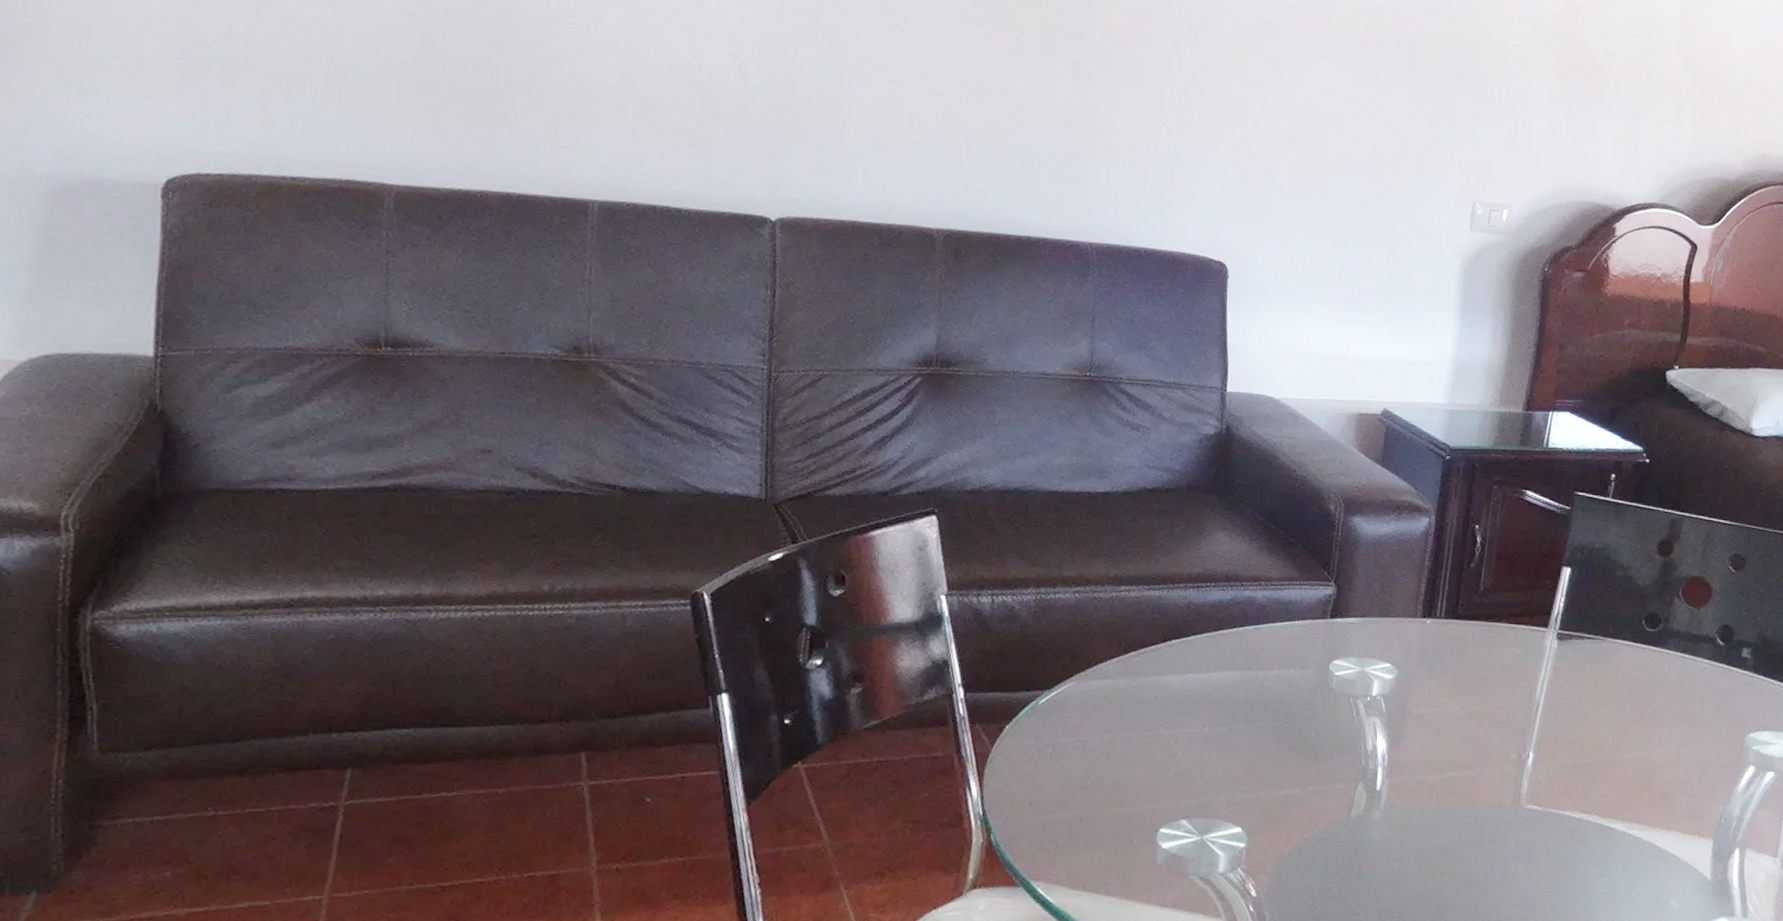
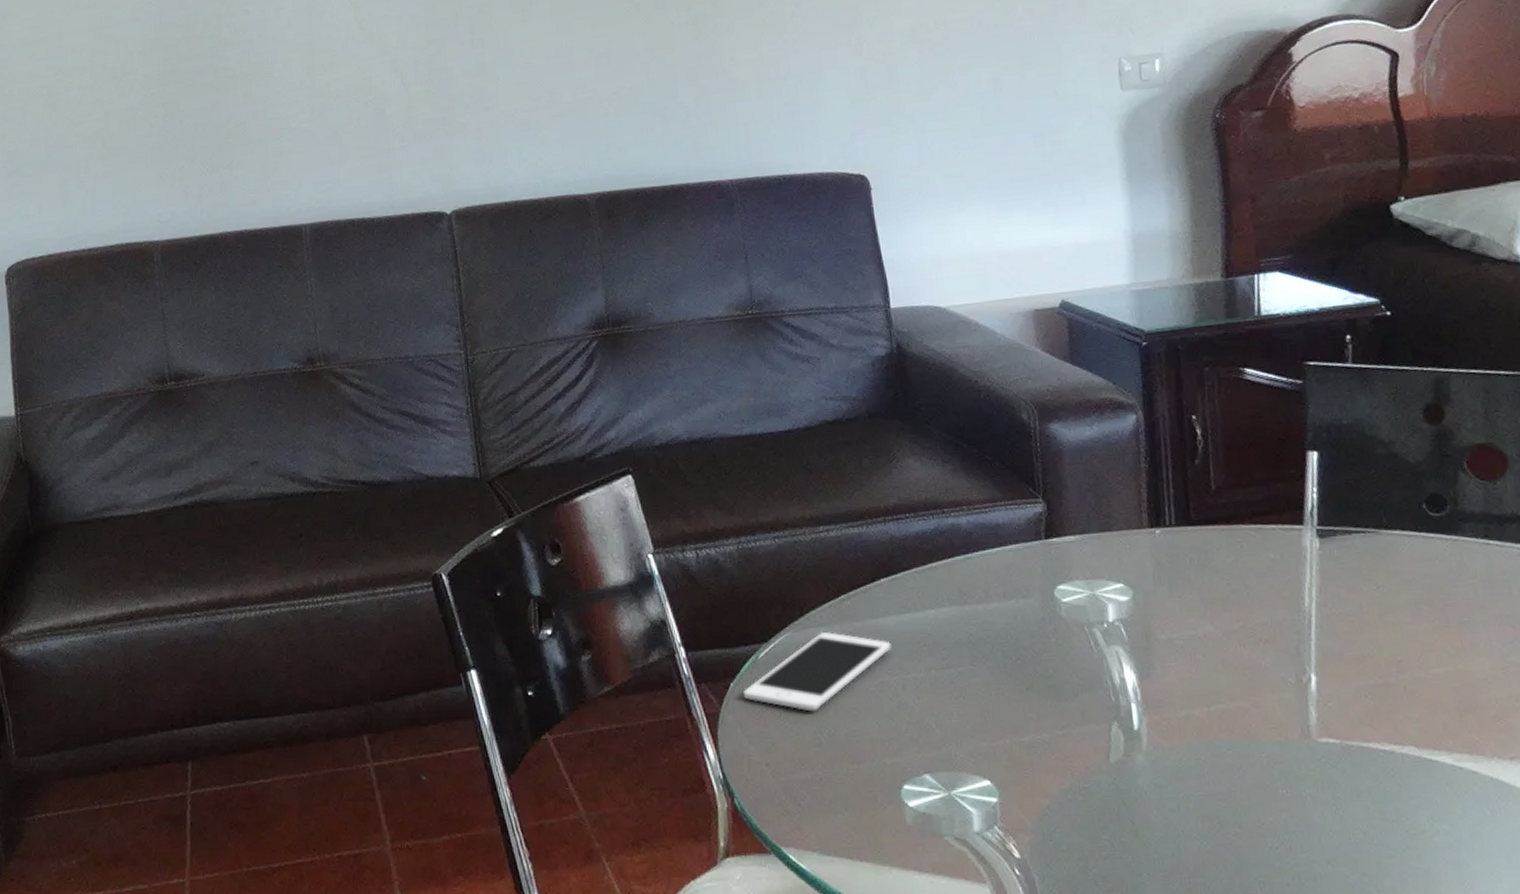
cell phone: none [1018,683,1171,757] -> present [744,631,891,712]

